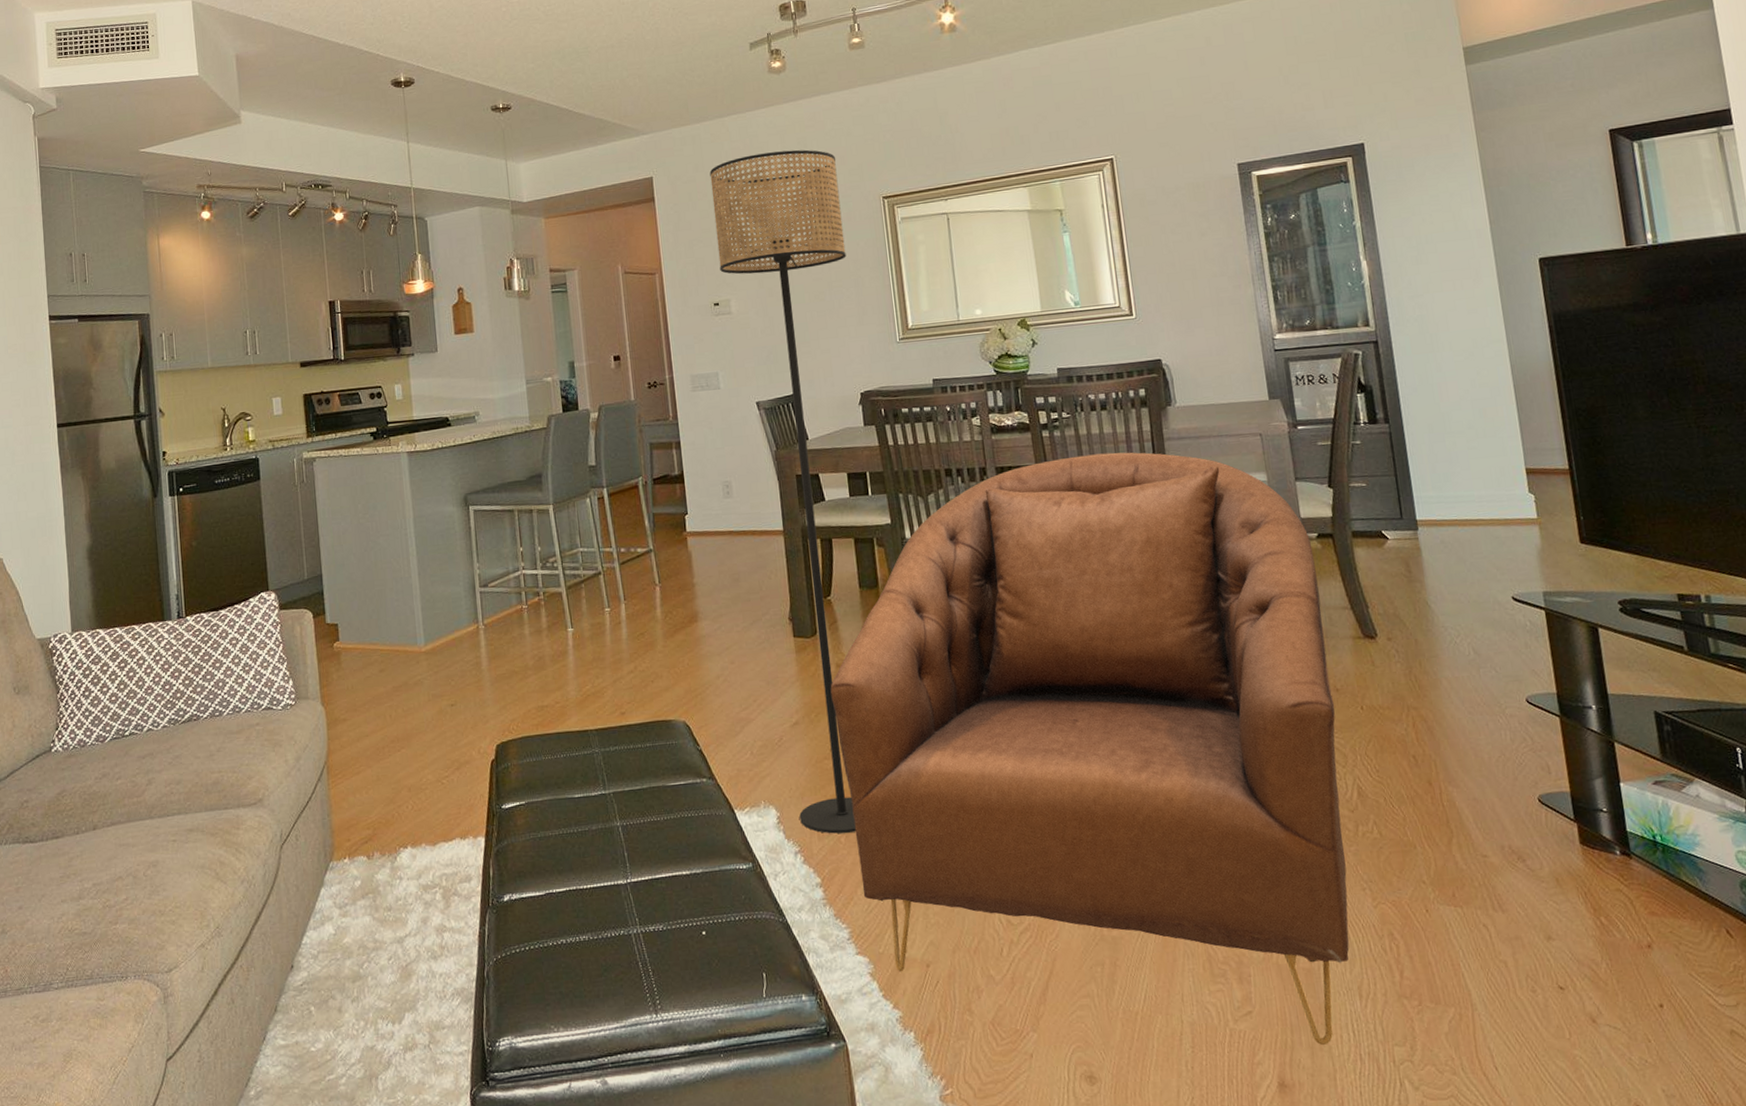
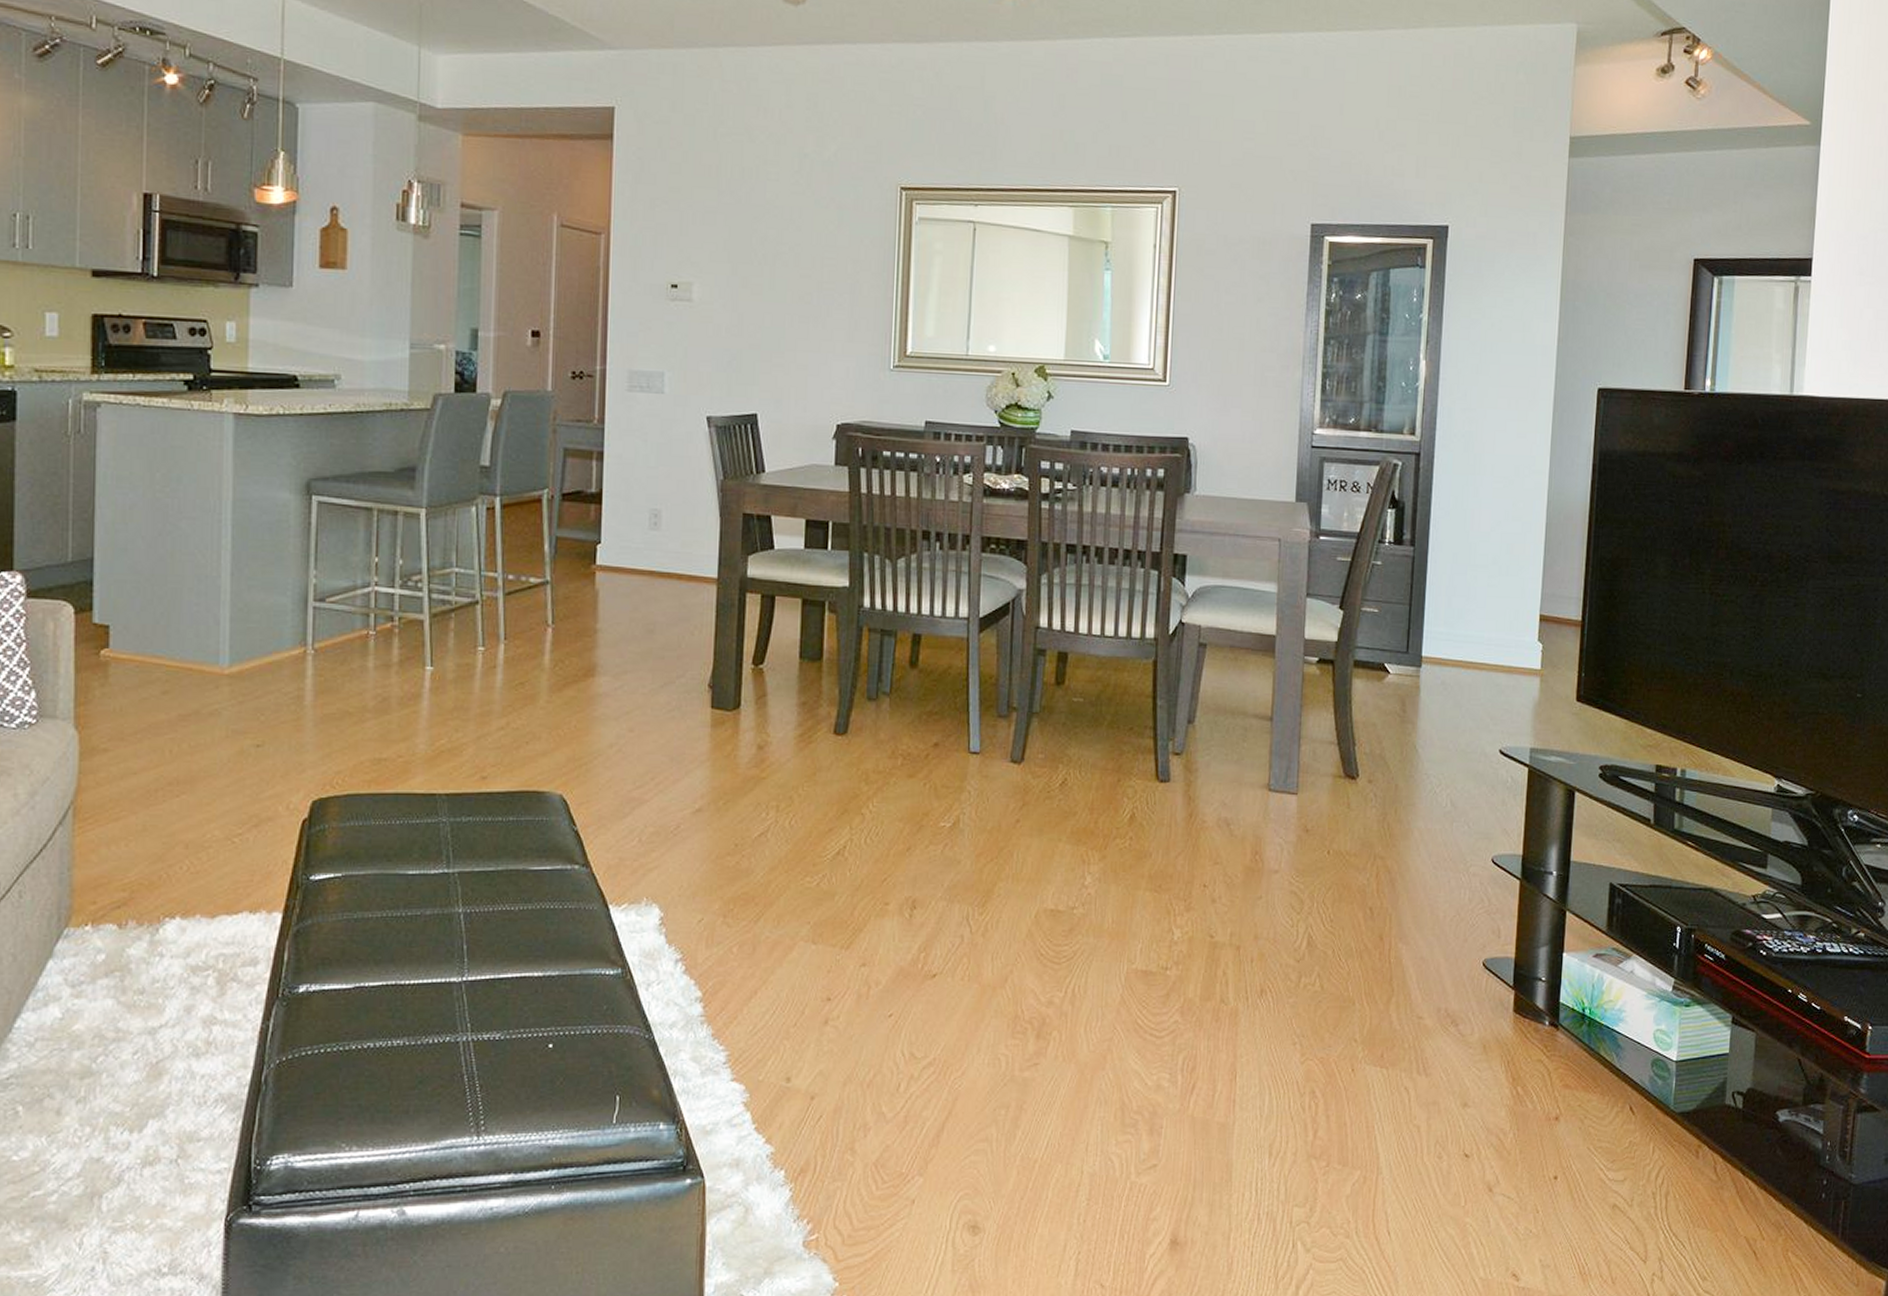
floor lamp: present [709,149,856,834] -> none [685,103,852,942]
armchair: present [830,452,1350,1045] -> none [746,536,1311,1202]

